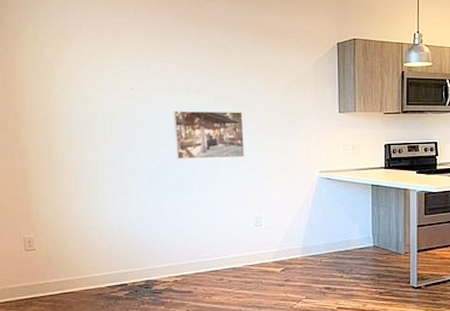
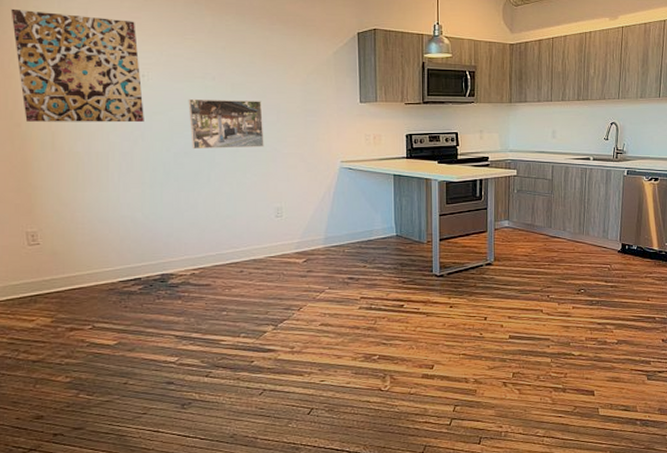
wall art: none [13,27,132,134] -> present [11,8,144,123]

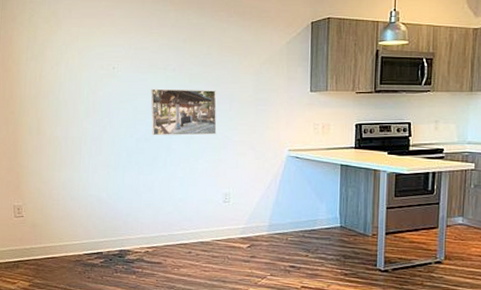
wall art: present [11,8,144,123] -> none [12,11,113,111]

